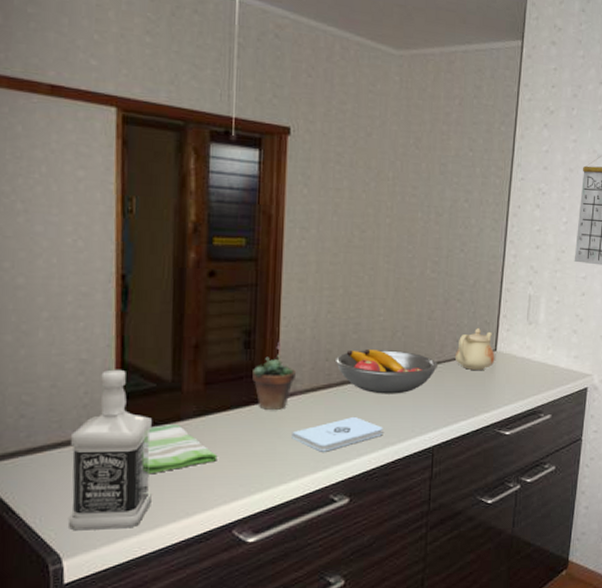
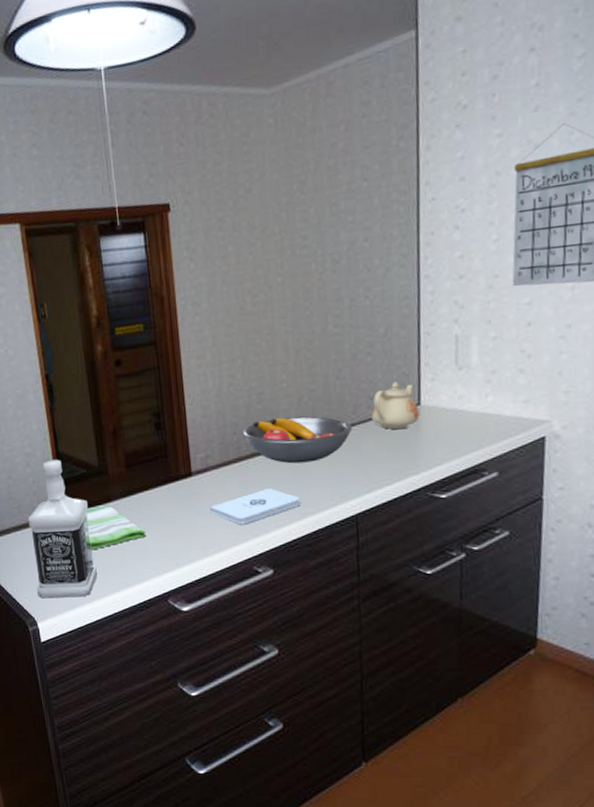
succulent plant: present [252,343,296,410] -> none [166,421,206,487]

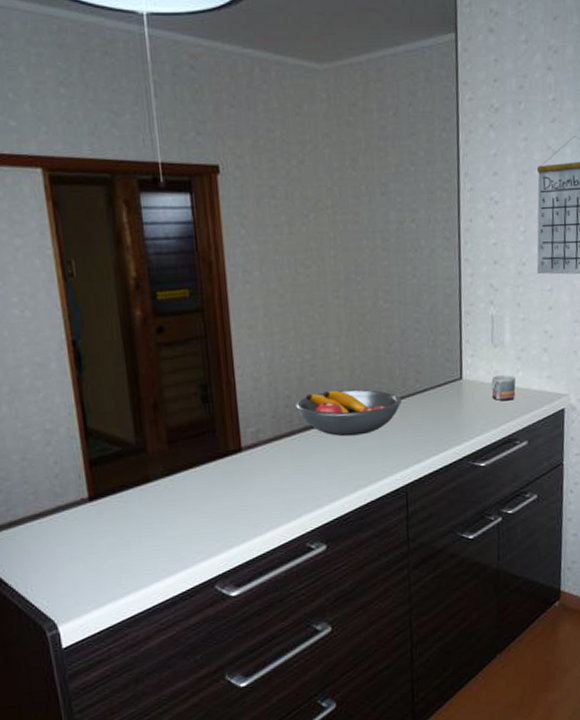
bottle: present [27,459,97,599] -> none [47,436,133,598]
dish towel: present [85,504,146,550] -> none [120,485,191,538]
notepad: present [209,487,301,525] -> none [260,461,353,501]
teapot: present [370,381,420,429] -> none [418,356,462,402]
mug: none [455,399,484,428] -> present [491,374,516,401]

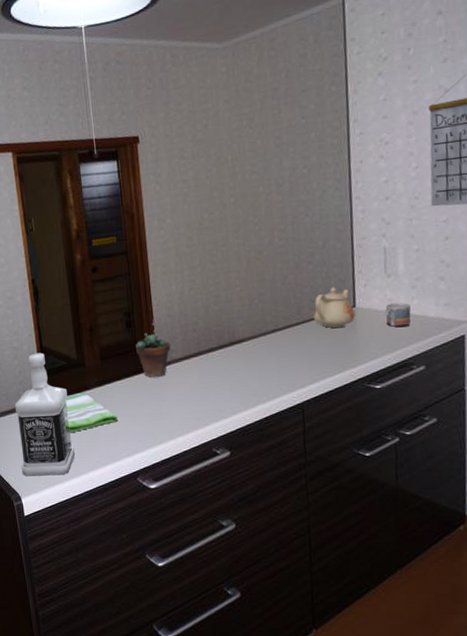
bottle: none [47,436,133,598] -> present [14,352,75,476]
dish towel: none [120,485,191,538] -> present [65,392,118,433]
succulent plant: none [214,393,257,463] -> present [136,320,171,377]
fruit bowl: present [294,389,401,437] -> none [201,316,297,358]
teapot: none [418,356,462,402] -> present [312,286,355,328]

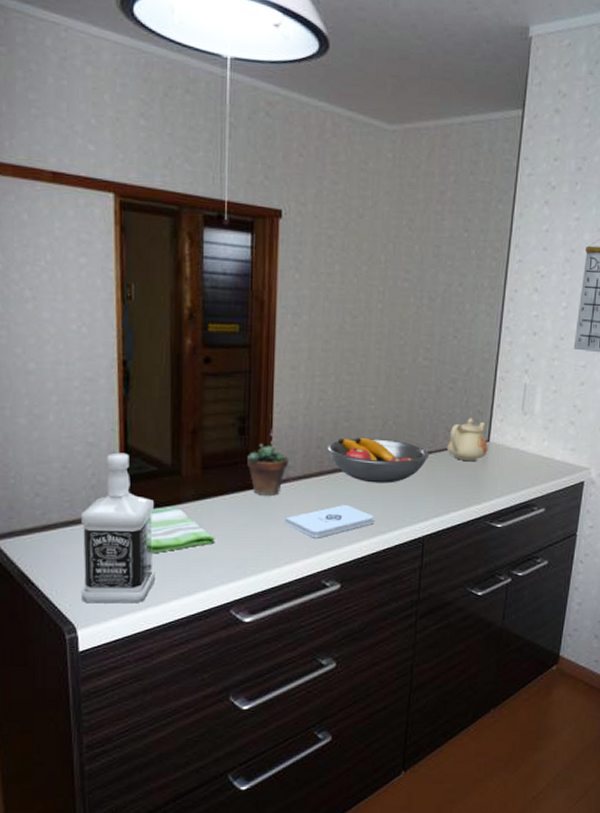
notepad: none [173,378,253,411] -> present [285,504,374,538]
fruit bowl: none [201,316,297,358] -> present [326,437,429,483]
mug: present [385,302,411,328] -> none [516,441,540,468]

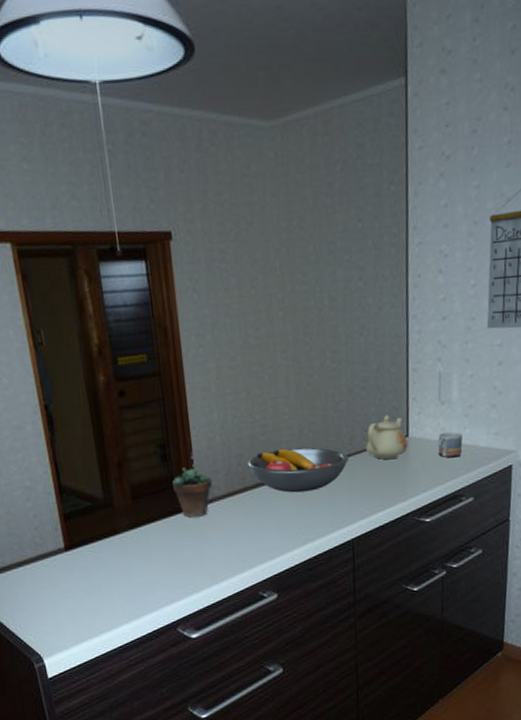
bottle: present [80,452,155,604] -> none [29,492,105,635]
dish towel: present [150,506,215,554] -> none [91,537,154,584]
notepad: present [285,504,374,538] -> none [216,516,302,553]
mug: none [516,441,540,468] -> present [438,431,463,458]

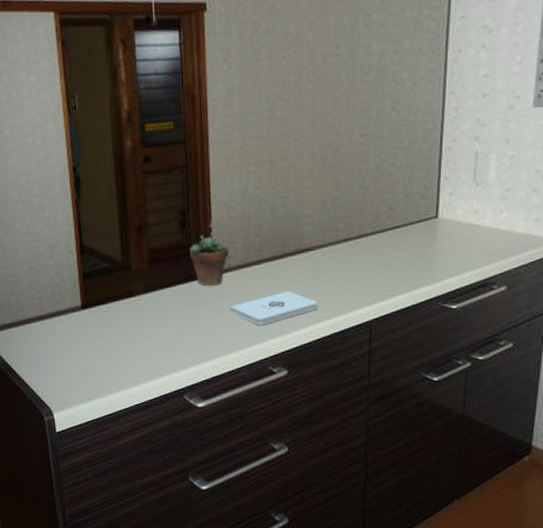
notepad: none [216,516,302,553] -> present [229,290,318,326]
fruit bowl: present [246,447,348,493] -> none [265,222,371,268]
teapot: present [365,414,408,459] -> none [390,193,436,240]
mug: present [438,431,463,458] -> none [470,215,497,243]

